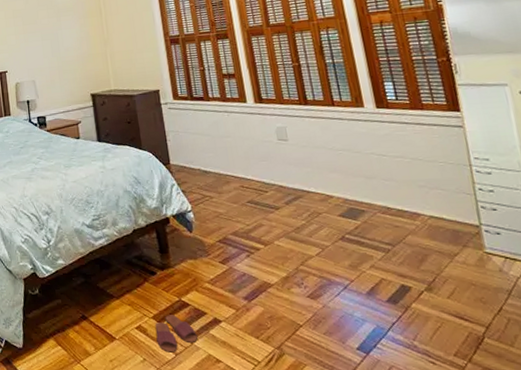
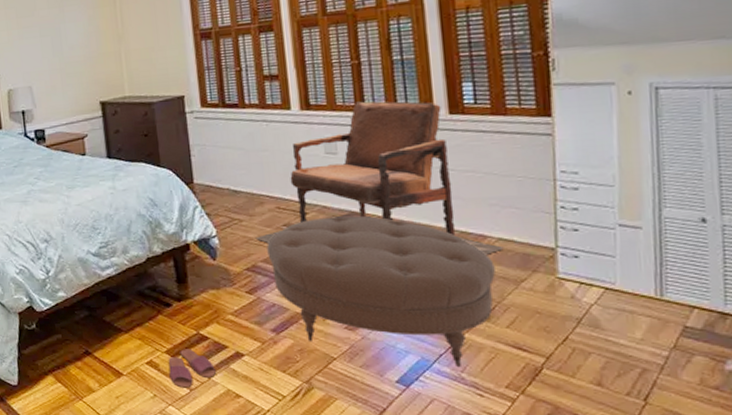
armchair: none [224,96,436,231] -> present [255,101,504,255]
ottoman: none [234,194,434,336] -> present [267,215,496,368]

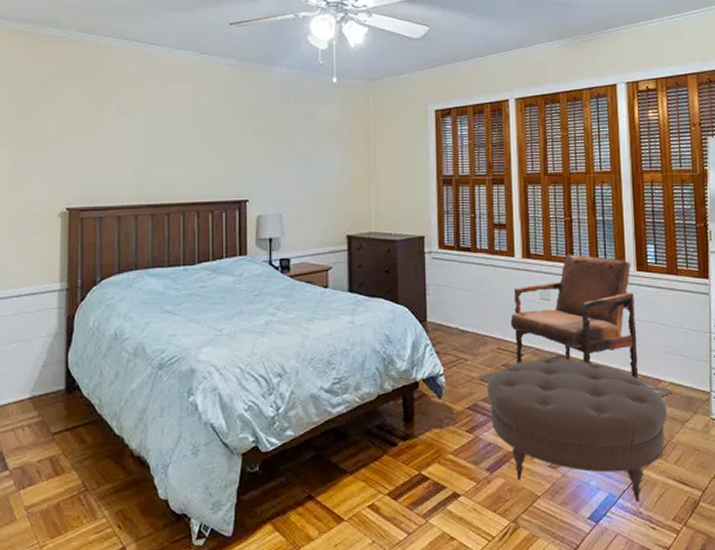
slippers: present [168,349,216,388] -> none [389,490,433,532]

